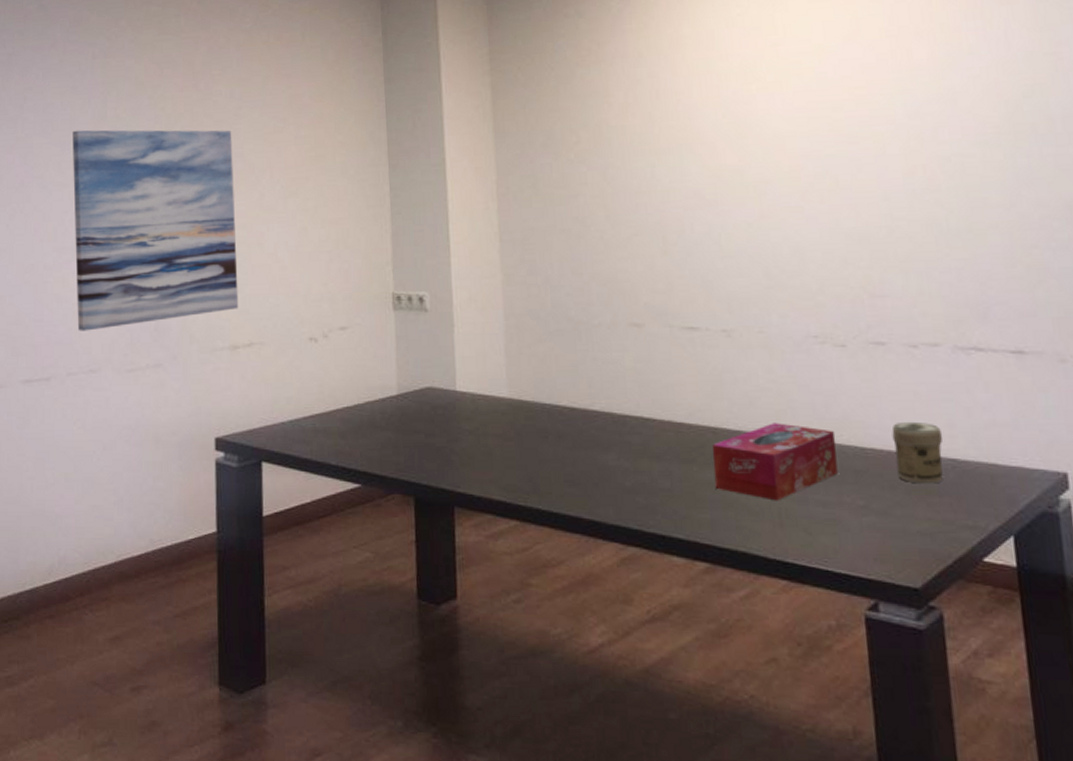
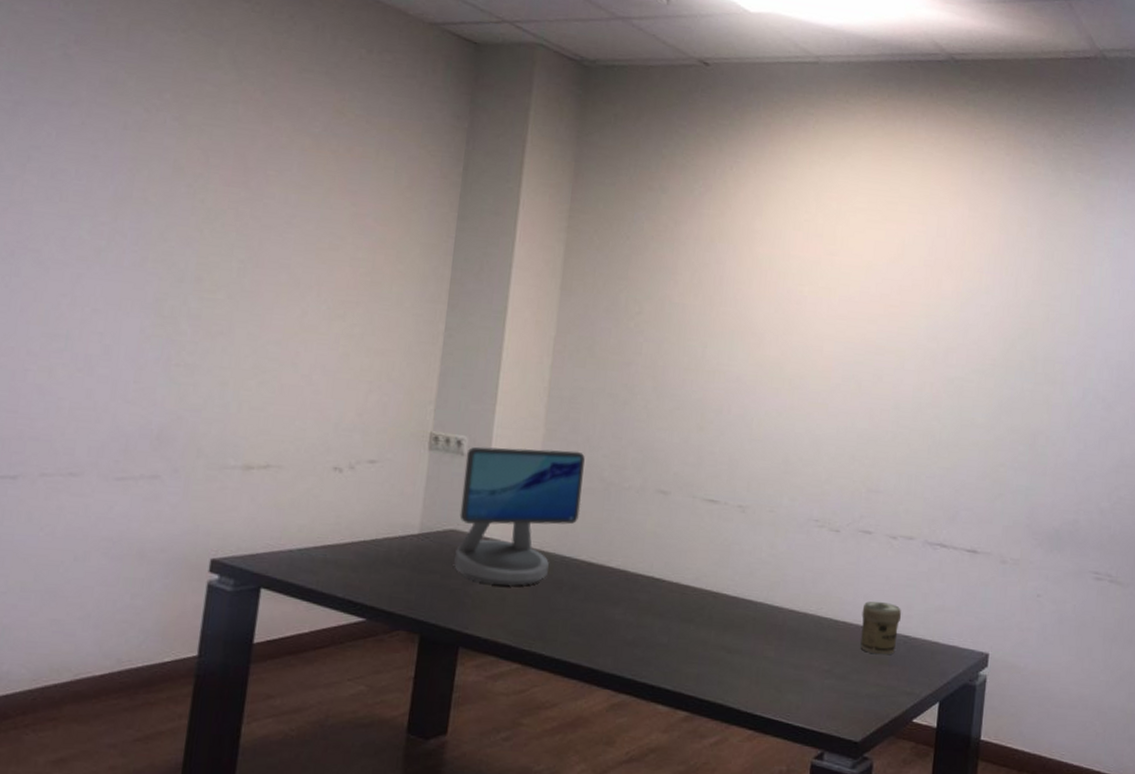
wall art: present [72,130,239,331] -> none [61,205,281,431]
computer monitor: none [430,293,553,441] -> present [454,446,585,586]
tissue box: present [712,423,838,501] -> none [706,592,817,661]

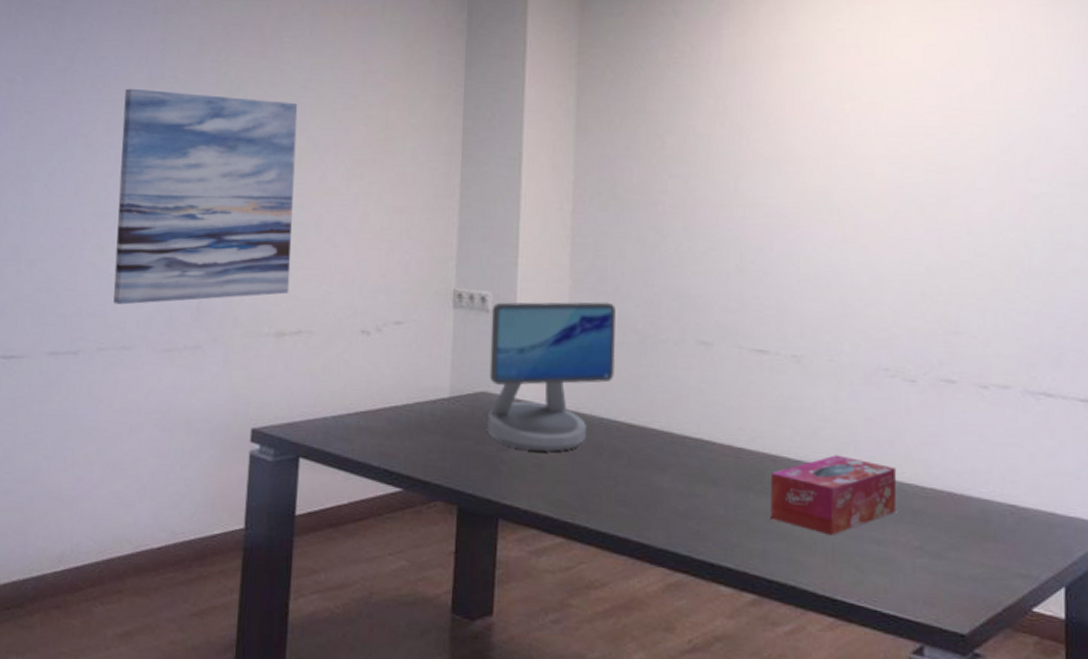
wall art: none [61,205,281,431] -> present [113,88,298,305]
tissue box: none [706,592,817,661] -> present [770,455,897,536]
jar: present [860,601,901,655] -> none [954,463,1003,529]

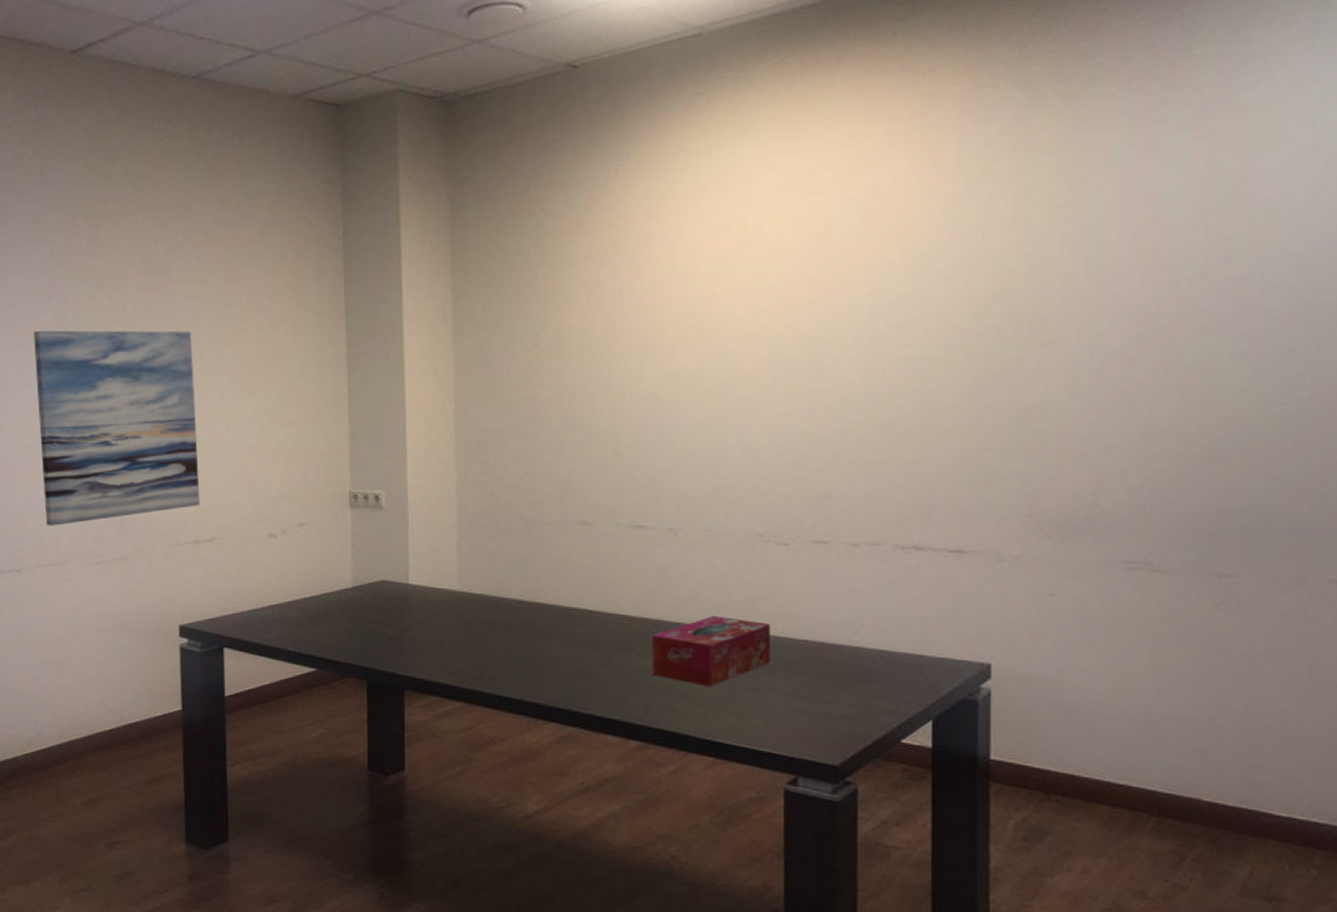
computer monitor: present [487,301,616,452] -> none [385,492,503,630]

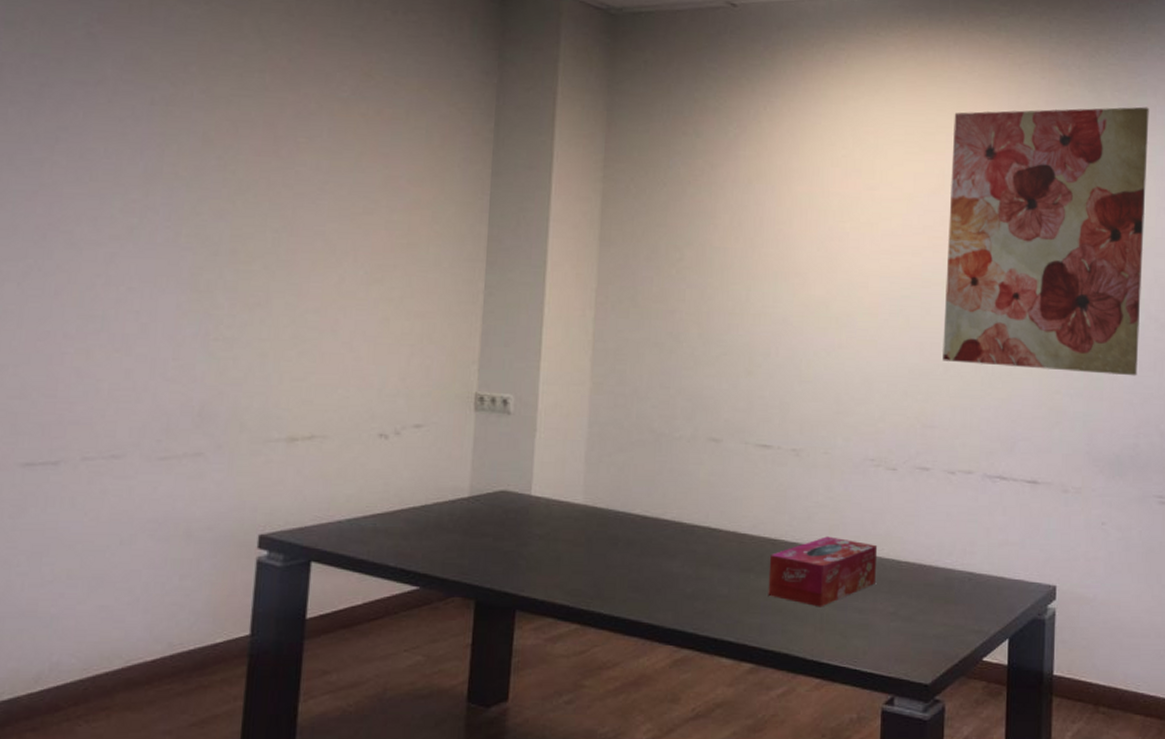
wall art: present [34,330,200,526] -> none [101,183,314,412]
wall art: none [838,96,1107,426] -> present [943,107,1149,376]

